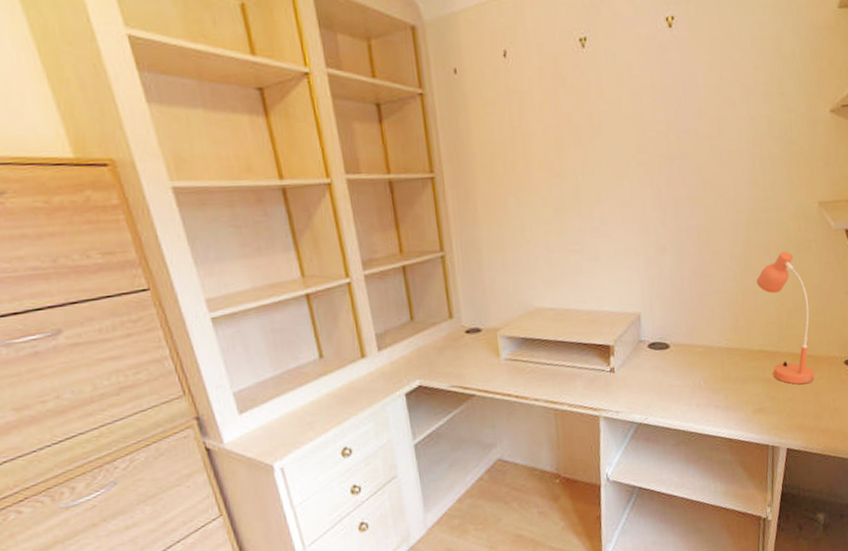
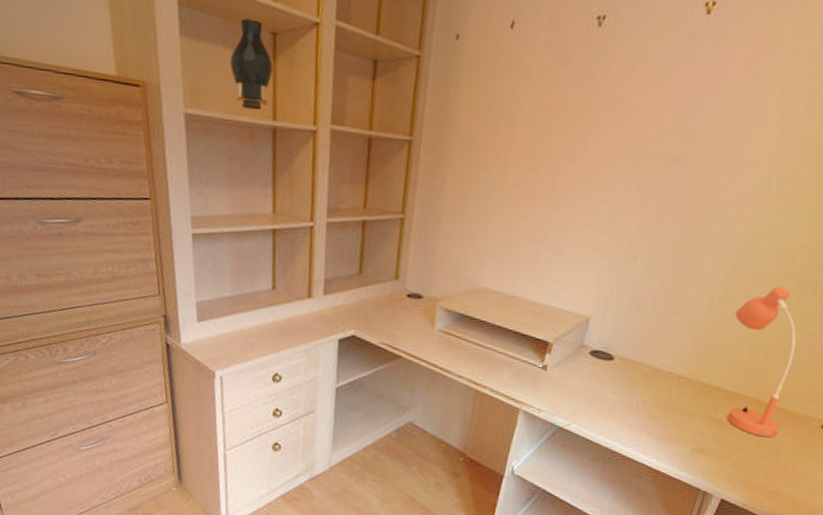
vase: none [214,77,270,172] -> present [229,18,273,110]

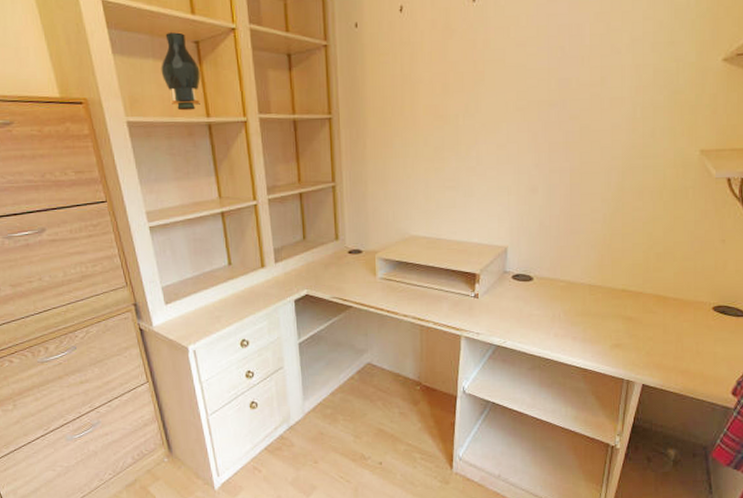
desk lamp: present [727,286,797,438] -> none [626,197,680,326]

